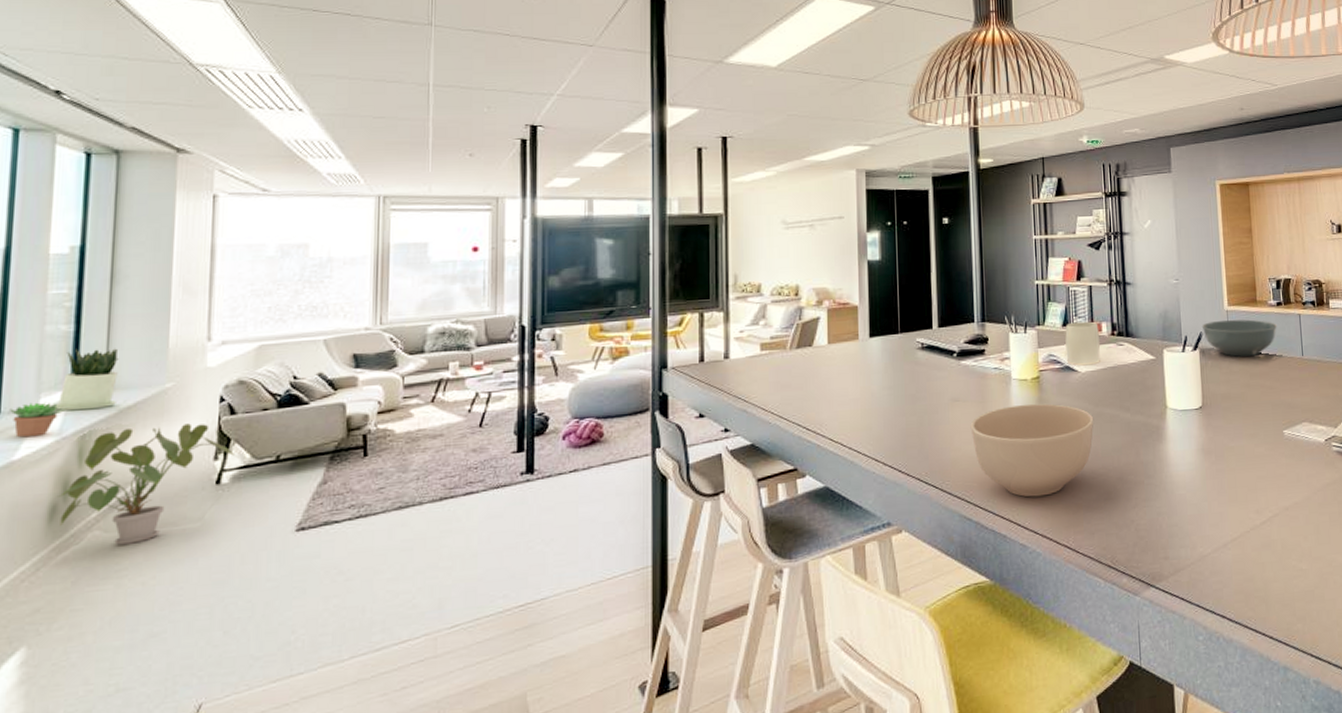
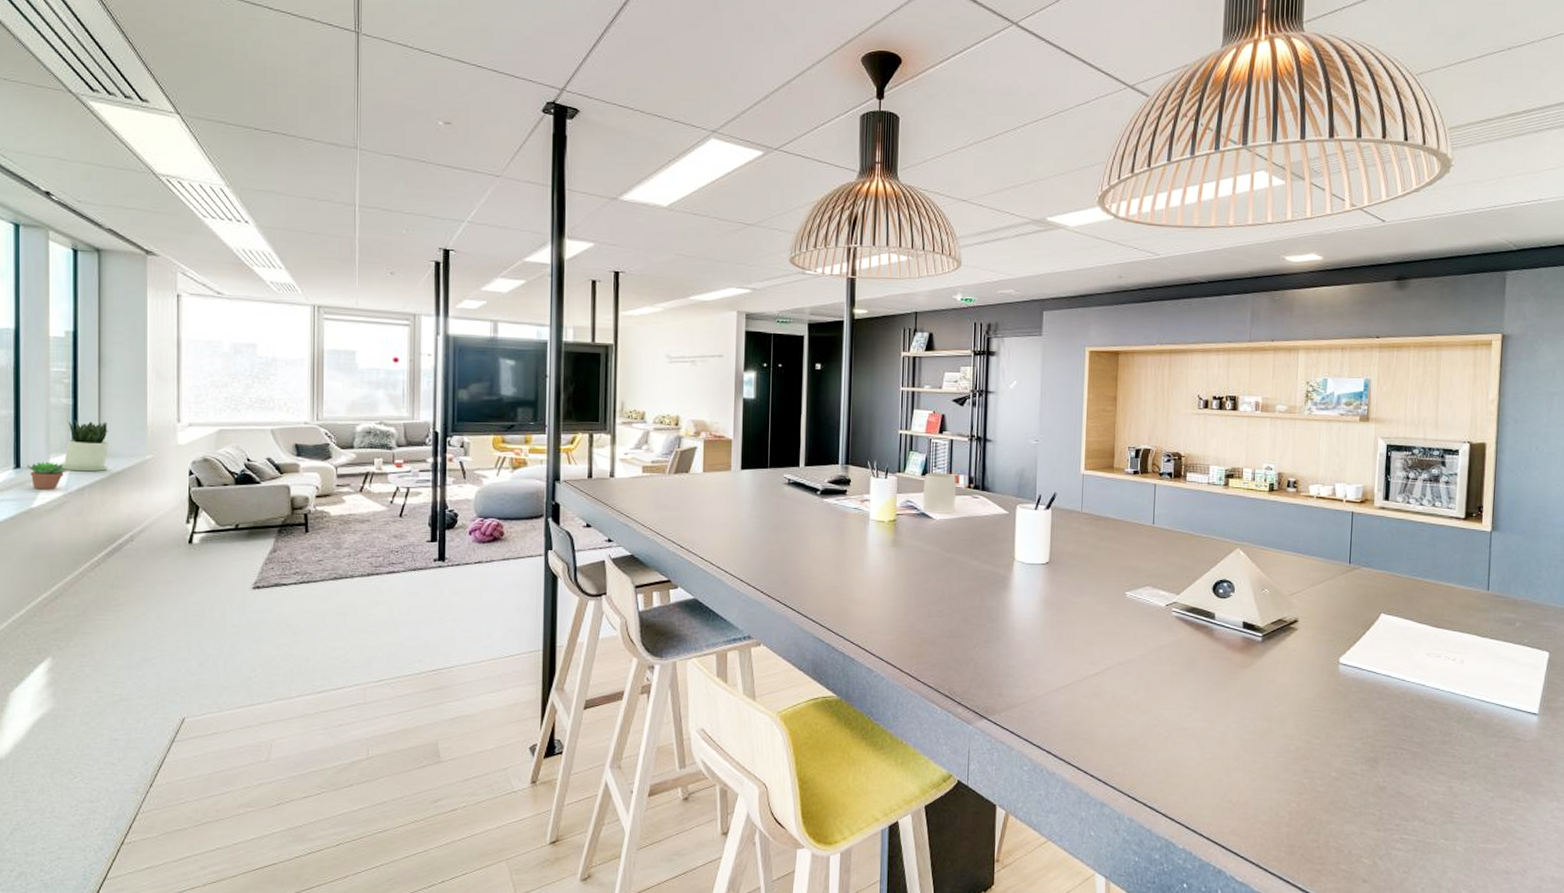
house plant: present [58,423,237,545] -> none [68,491,205,585]
bowl: present [970,403,1094,497] -> none [828,544,944,628]
bowl: present [1201,319,1277,357] -> none [1056,483,1131,519]

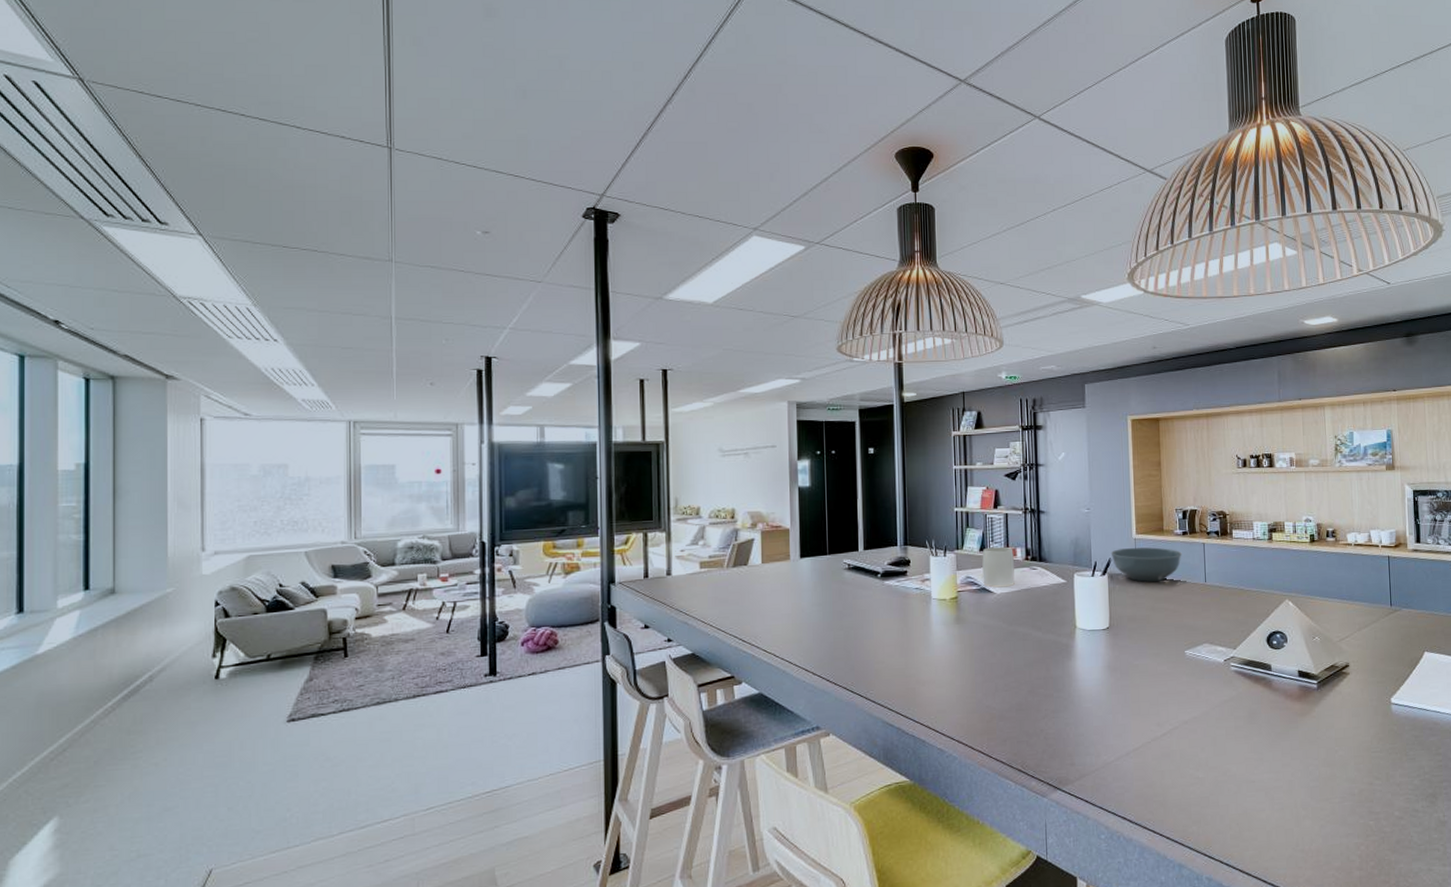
succulent plant: present [27,461,69,490] -> none [32,603,80,635]
planter: present [61,419,108,472] -> none [70,556,124,612]
bowl: none [1056,483,1131,519] -> present [1110,547,1182,582]

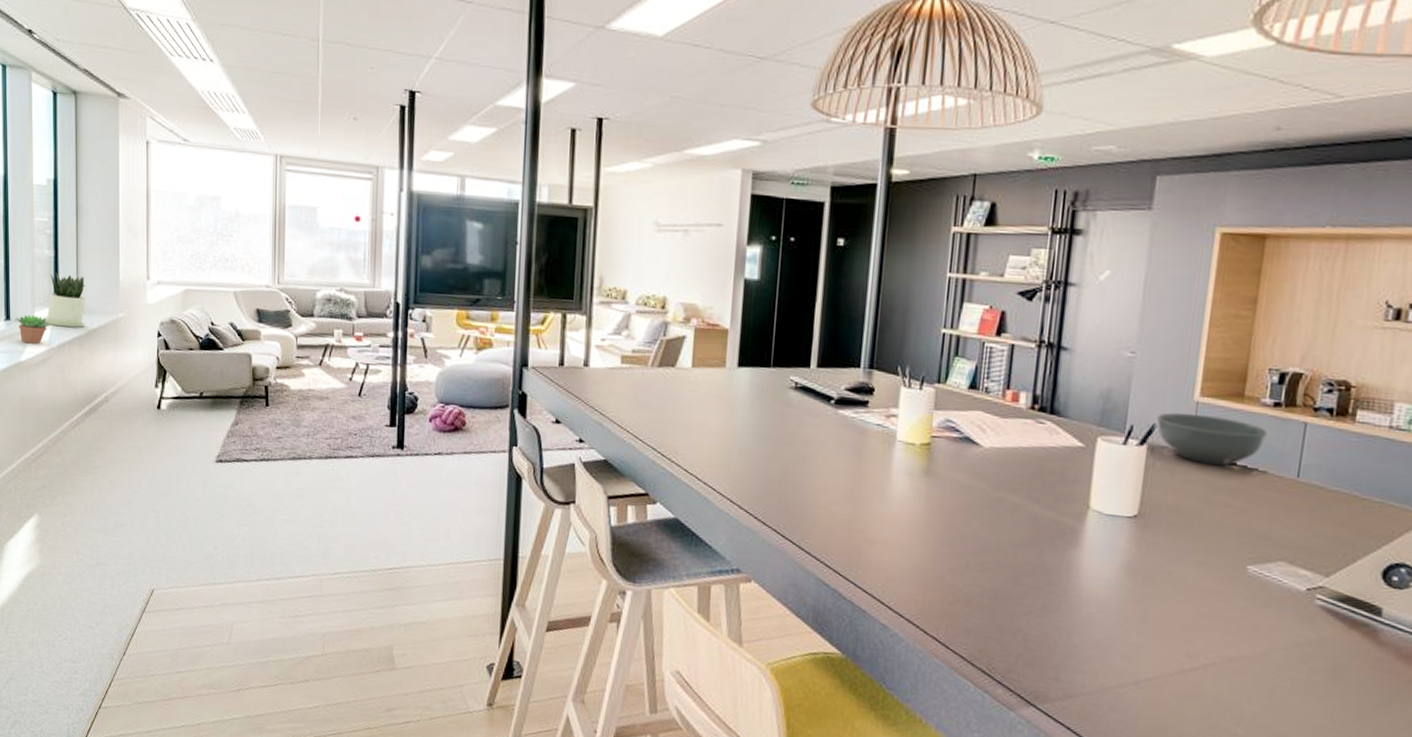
succulent plant: none [32,603,80,635] -> present [16,314,52,344]
planter: none [70,556,124,612] -> present [45,272,85,328]
mug: present [982,546,1015,588] -> none [967,385,1016,441]

